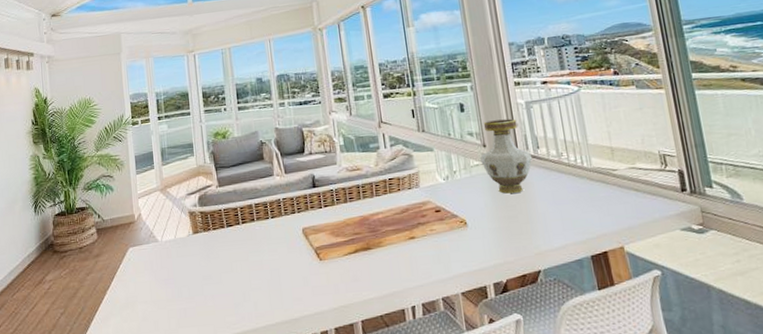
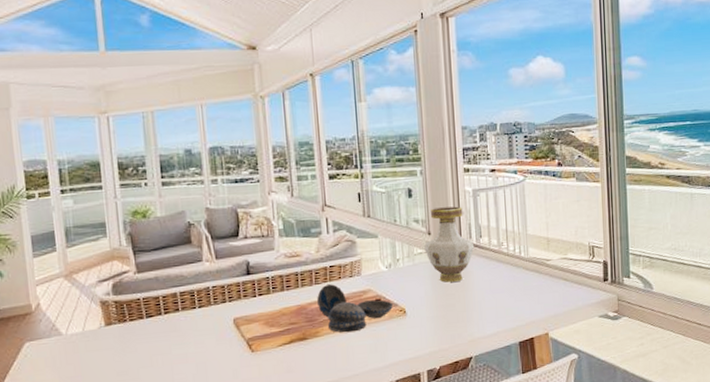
decorative bowl: none [378,196,453,244] -> present [317,284,393,333]

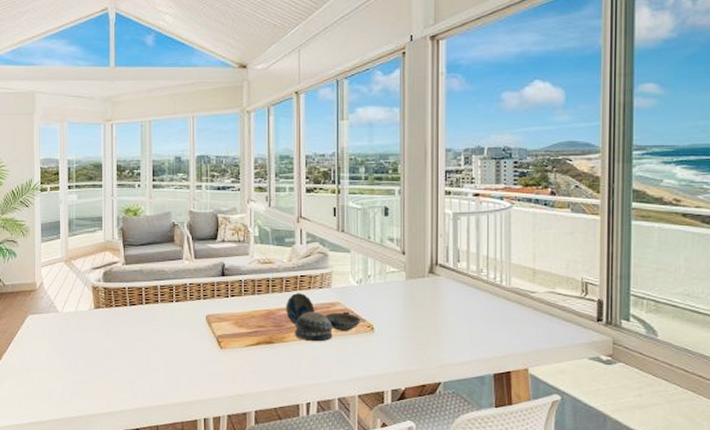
vase: present [424,206,475,283] -> none [398,228,451,304]

